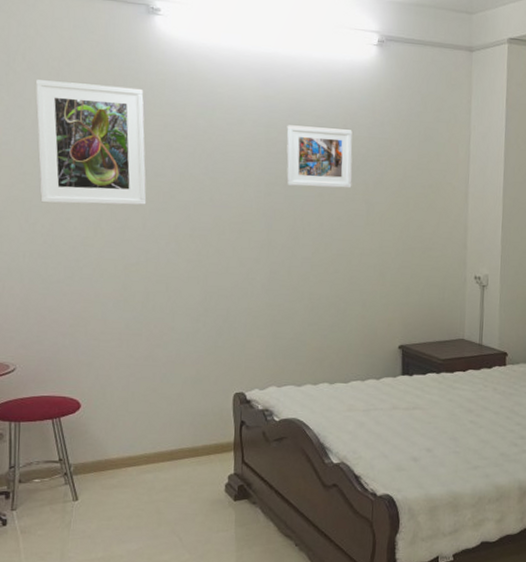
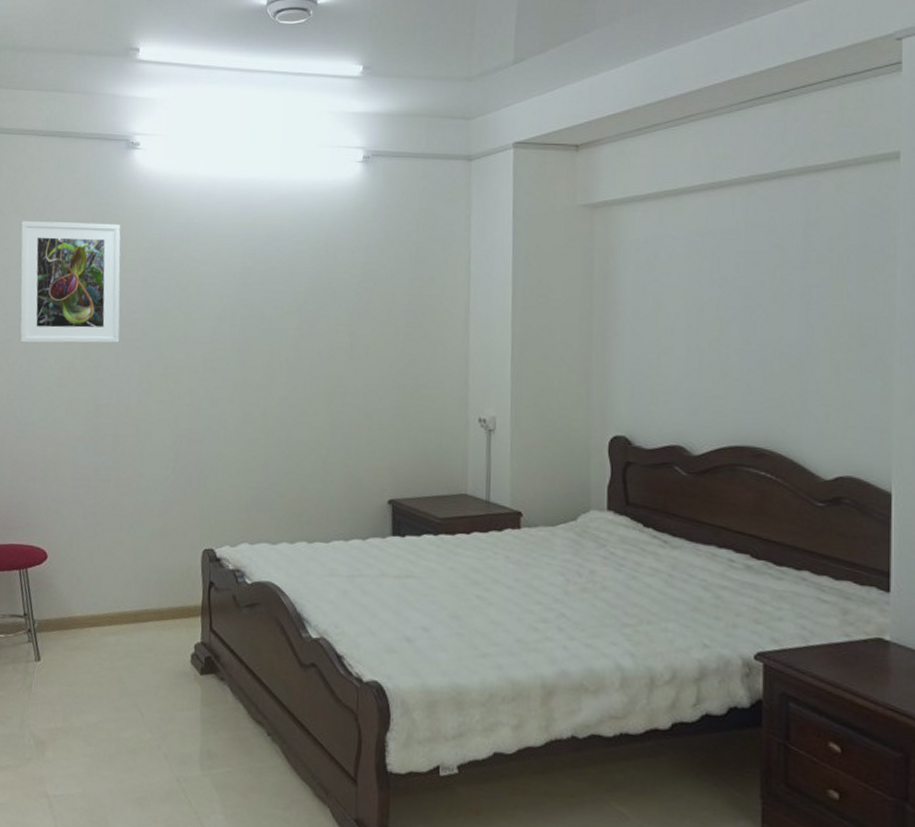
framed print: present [286,125,353,189] -> none [263,253,335,320]

